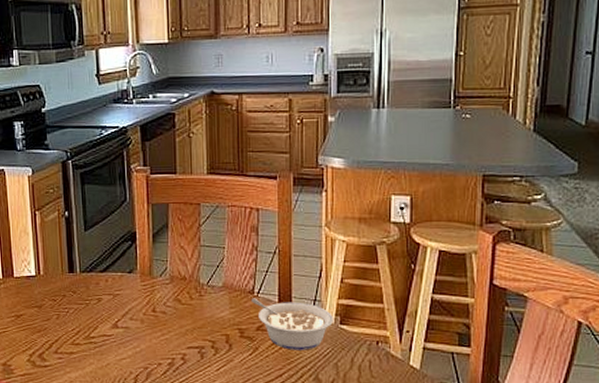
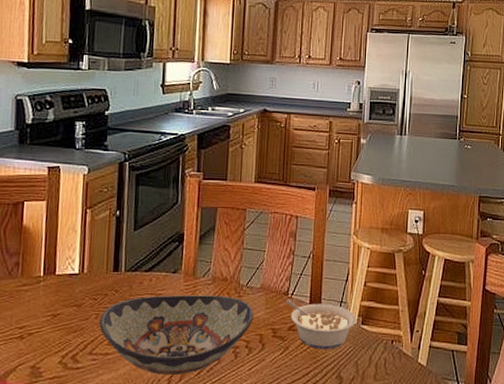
decorative bowl: none [61,295,218,375] -> present [99,295,254,376]

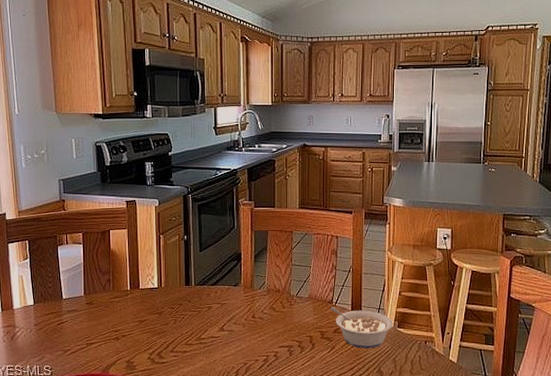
decorative bowl: present [99,295,254,376] -> none [178,304,304,369]

